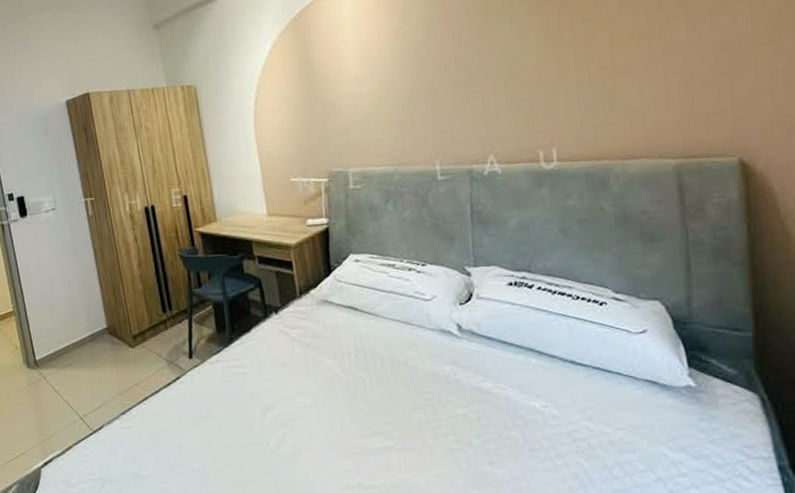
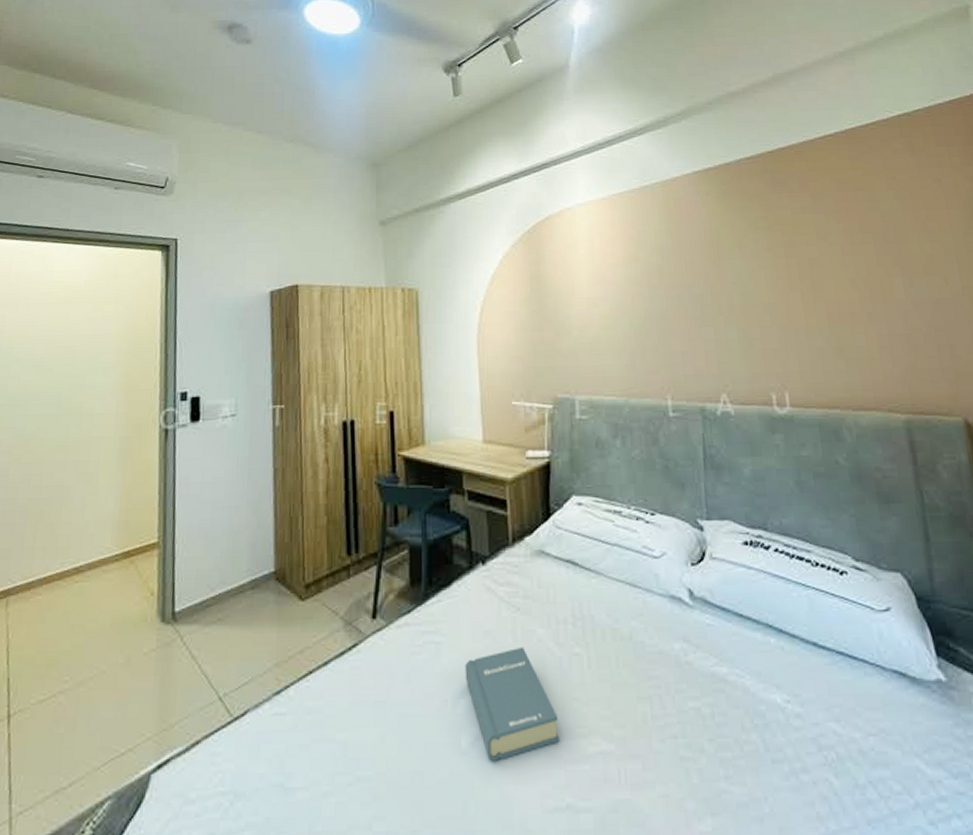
hardback book: none [267,374,349,455] -> present [464,646,560,761]

